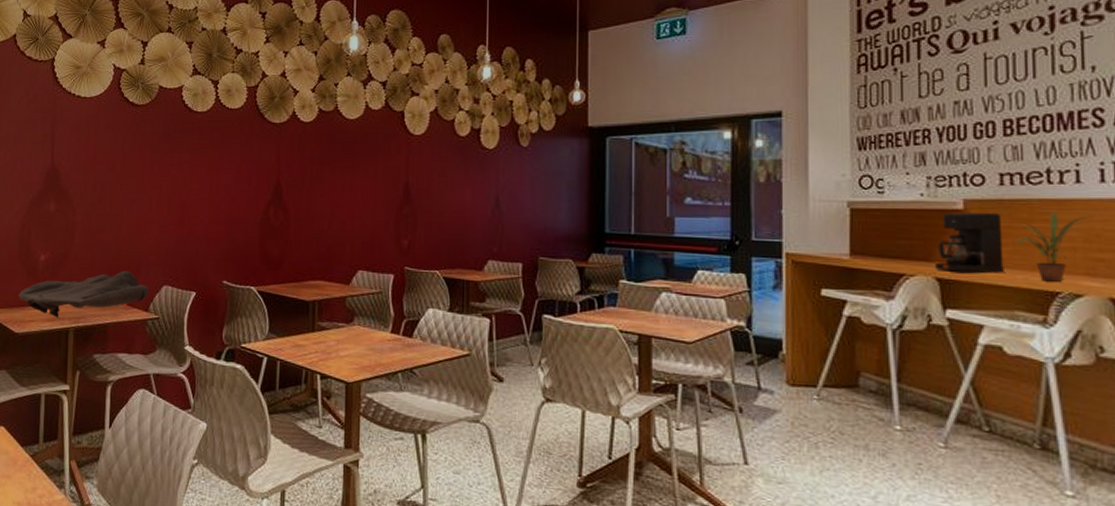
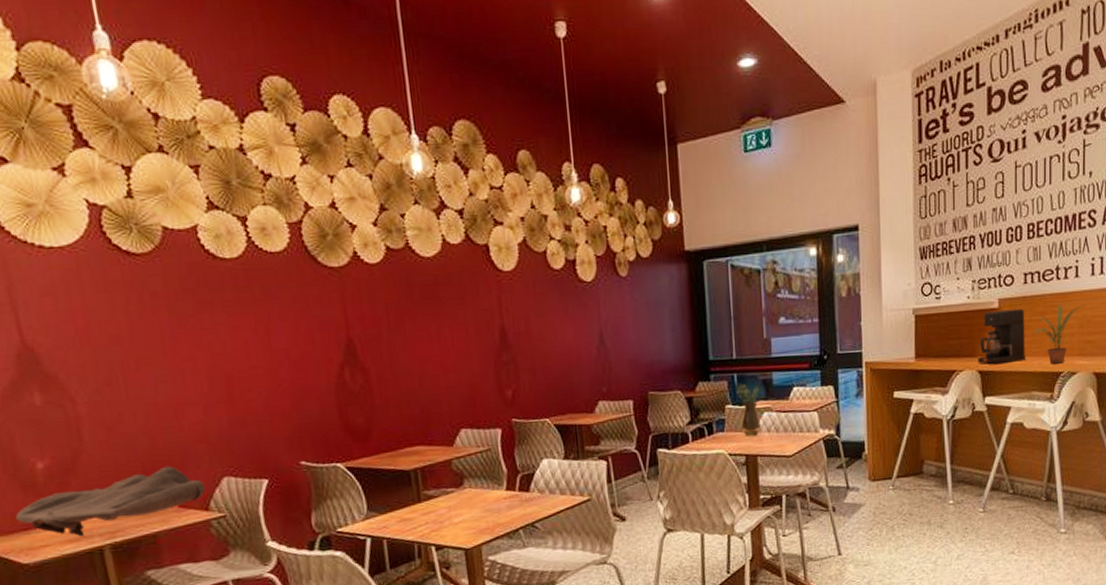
vase: none [632,258,657,317] -> present [735,382,761,437]

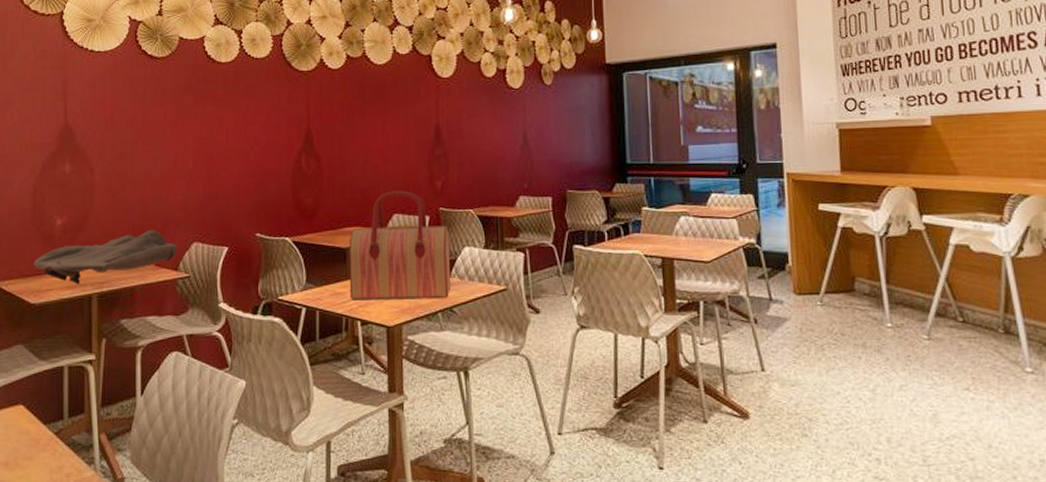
handbag: none [412,402,532,525] -> present [349,191,452,300]
vase: present [735,382,761,437] -> none [652,186,678,240]
coffee maker: present [978,308,1025,365] -> none [911,126,967,183]
potted plant: present [1034,305,1086,364] -> none [974,125,1034,185]

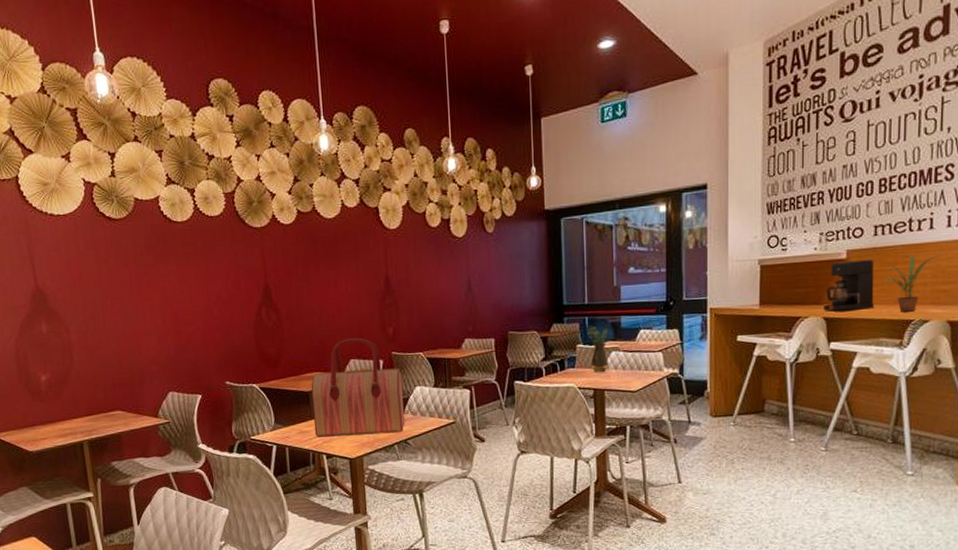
overcoat: present [34,229,178,285] -> none [26,381,156,433]
vase: none [652,186,678,240] -> present [587,324,608,373]
coffee maker: none [911,126,967,183] -> present [824,259,874,312]
potted plant: none [974,125,1034,185] -> present [884,255,941,312]

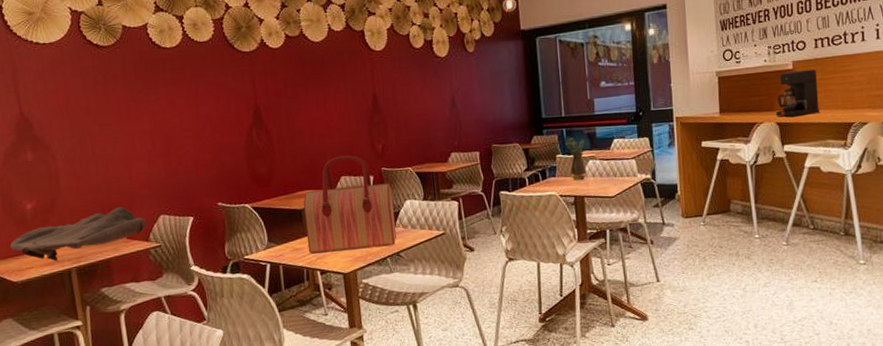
overcoat: none [26,381,156,433] -> present [10,206,147,262]
potted plant: present [884,255,941,312] -> none [826,64,873,116]

